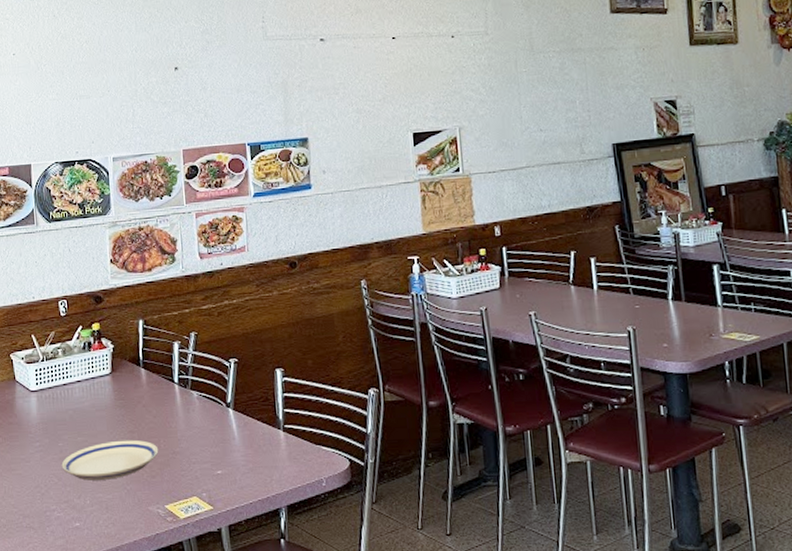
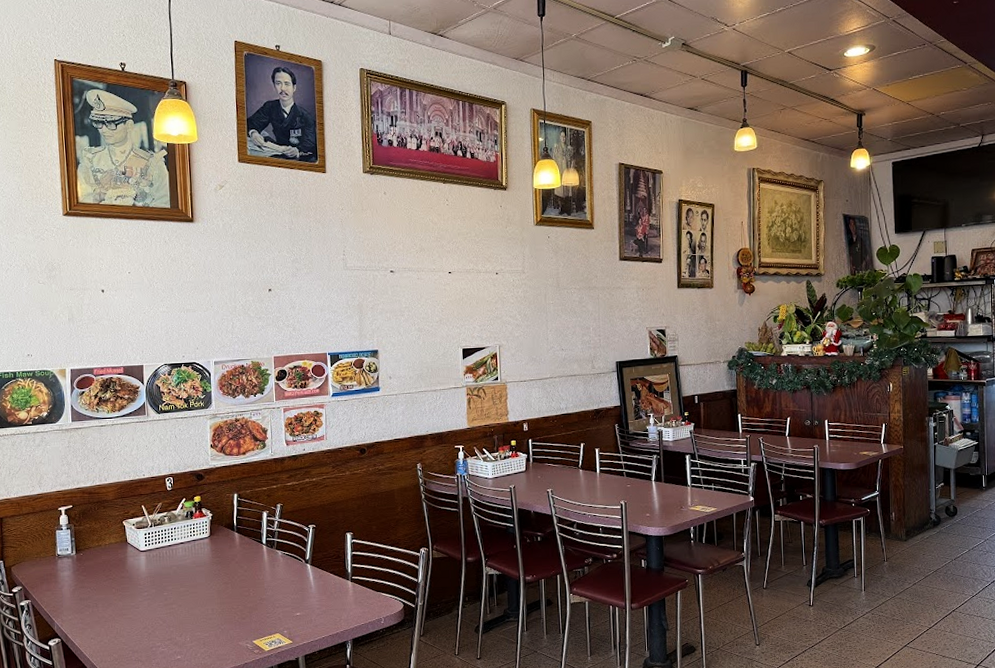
plate: present [61,439,159,481] -> none [166,589,249,622]

